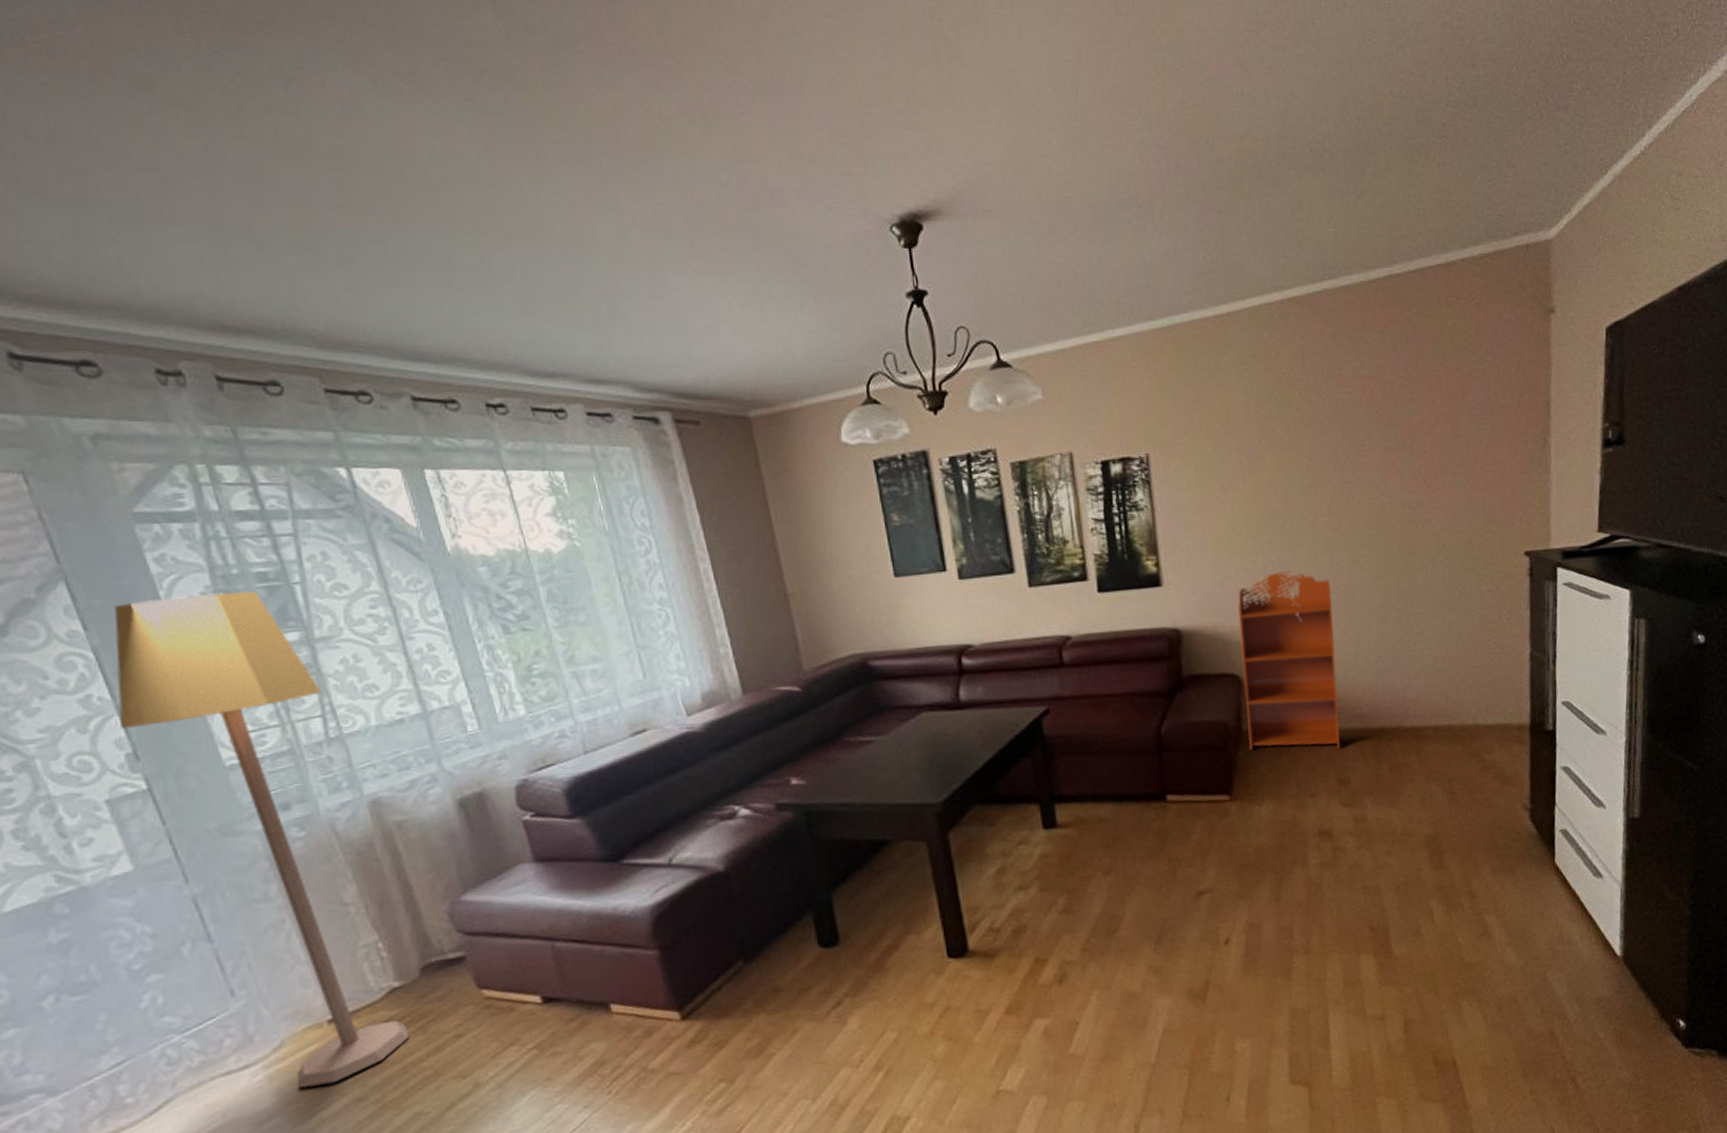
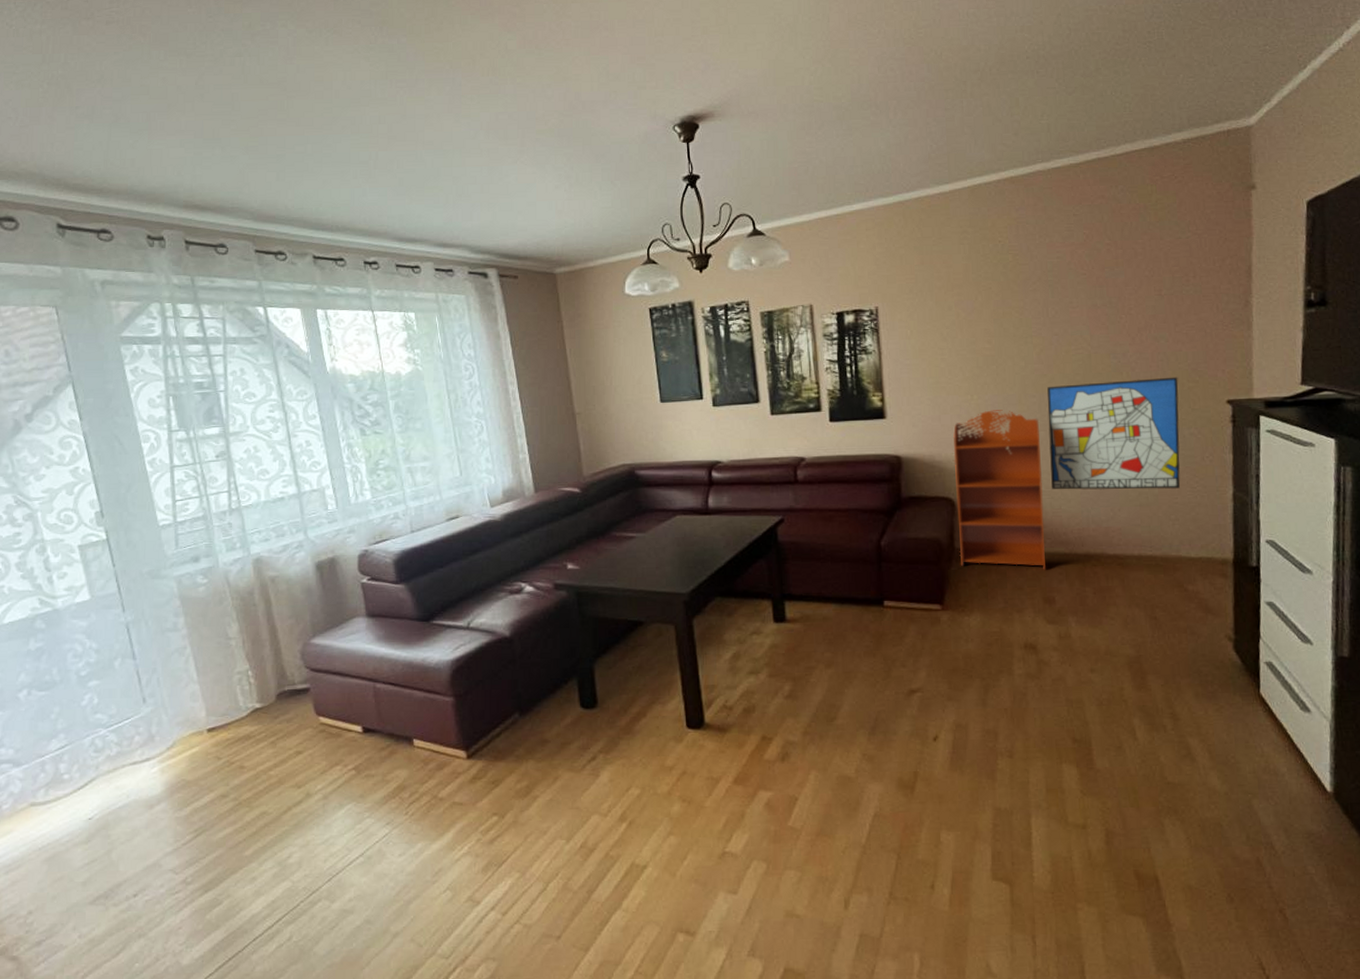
lamp: present [114,591,409,1088] -> none [95,396,263,781]
wall art: none [1339,527,1478,659] -> present [1047,377,1181,490]

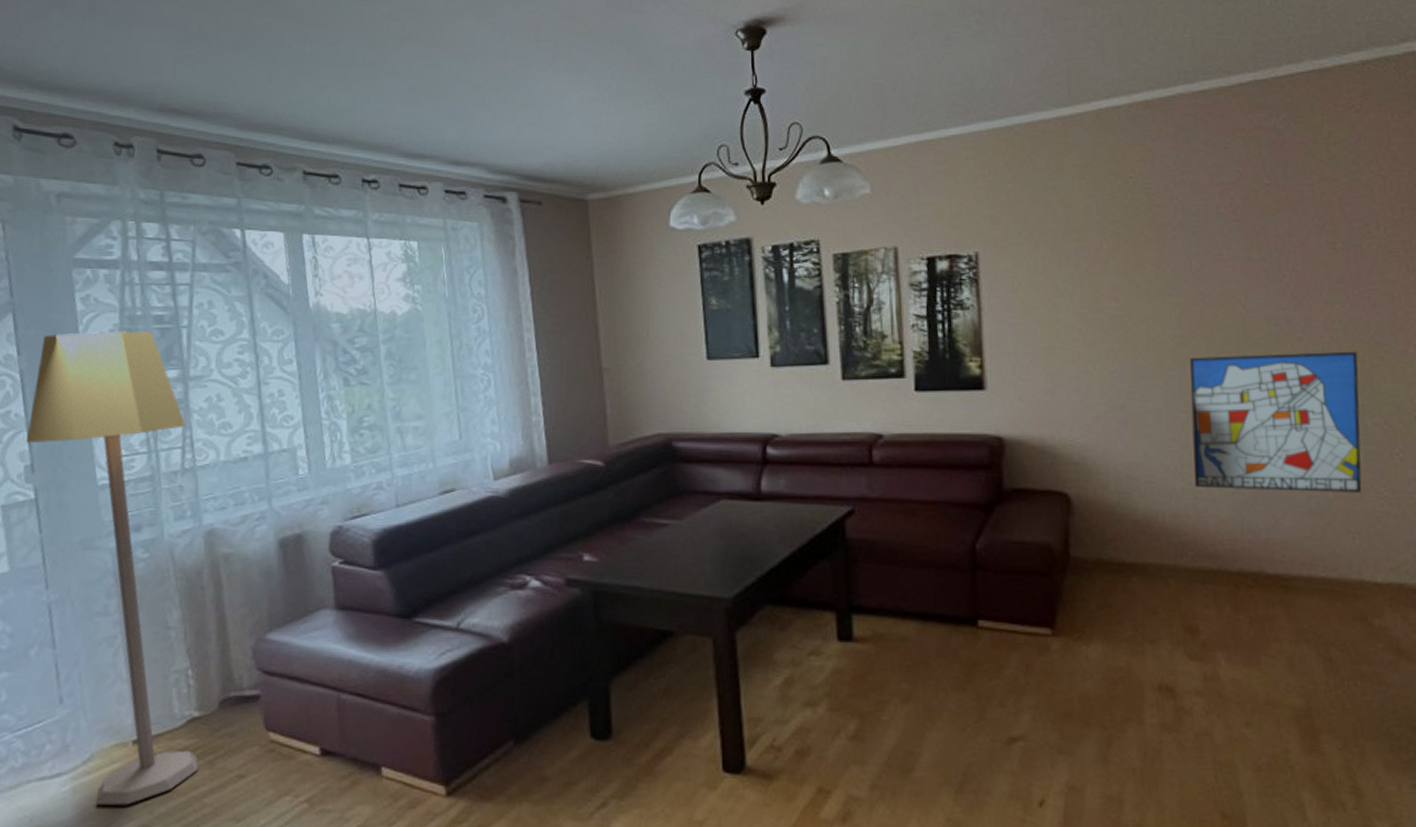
lamp: none [95,396,263,781] -> present [26,331,198,806]
bookcase: present [953,410,1046,570] -> none [1069,384,1187,590]

